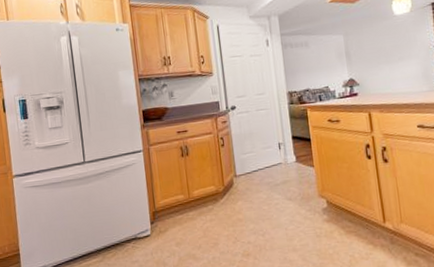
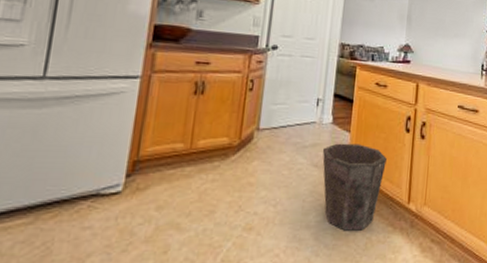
waste bin: none [292,175,355,251] -> present [322,143,387,231]

